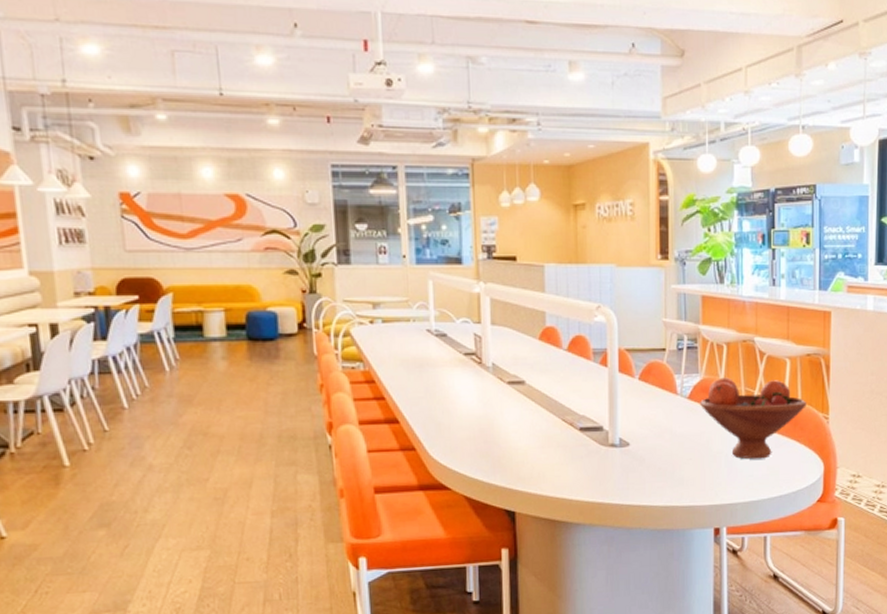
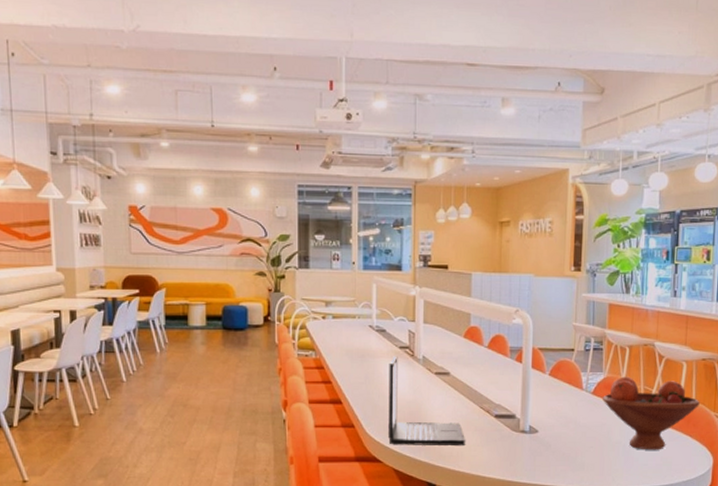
laptop: none [453,364,547,469] -> present [388,356,465,447]

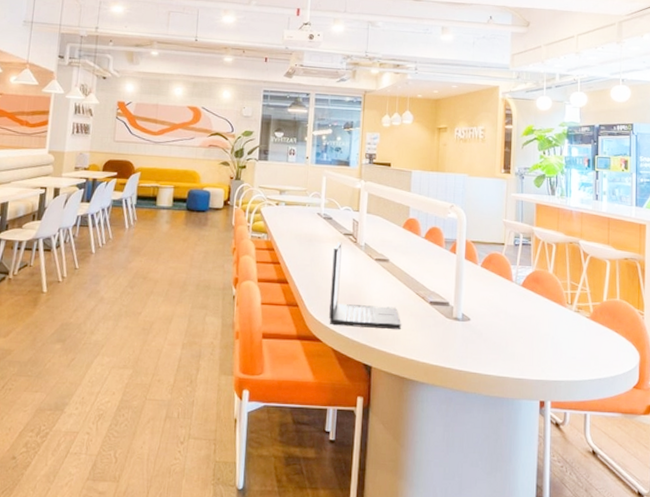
fruit bowl: present [603,376,700,450] -> none [531,271,624,344]

